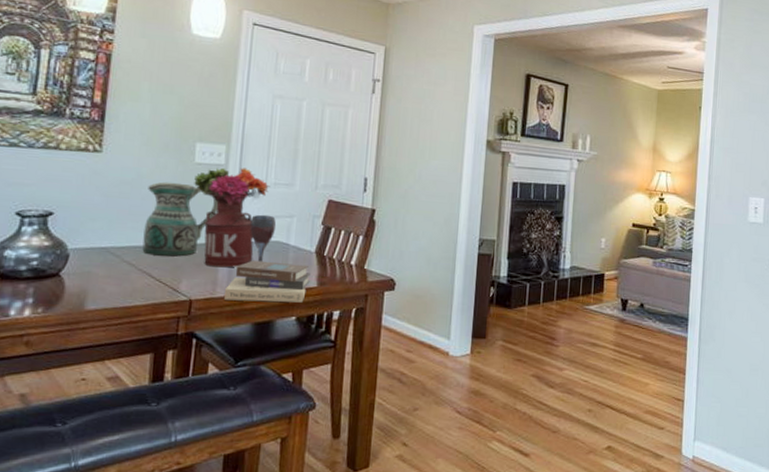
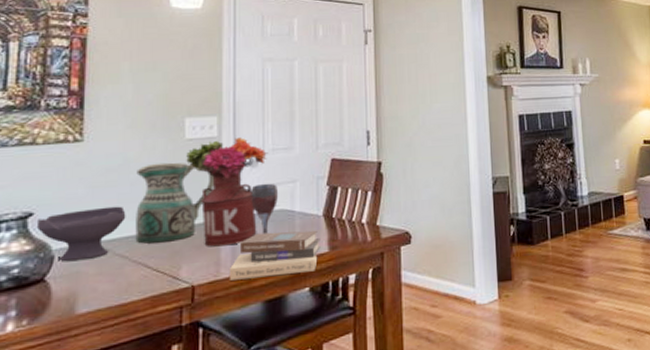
bowl: none [56,215,136,262] -> present [38,206,126,262]

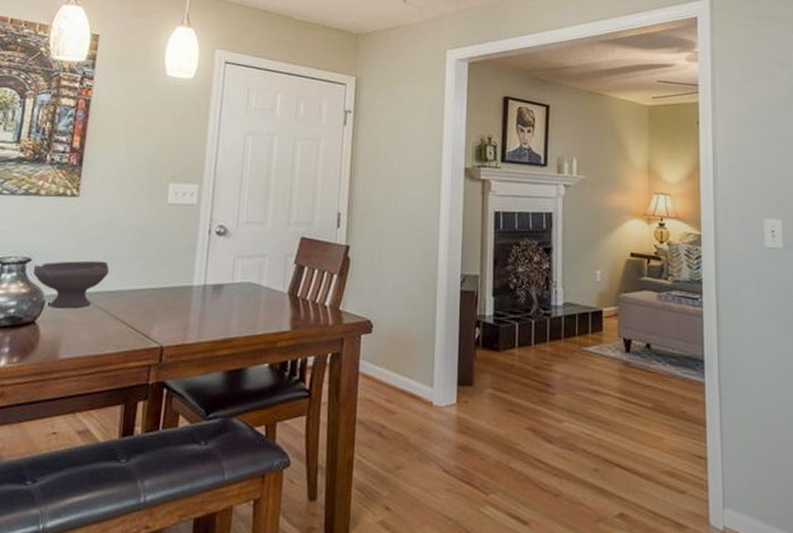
ceramic pitcher: present [135,162,214,244] -> none [115,224,190,301]
flower arrangement: present [186,137,268,247] -> none [167,207,242,312]
books: present [229,230,321,280] -> none [195,303,283,349]
cup: present [251,183,279,234] -> none [221,254,249,305]

